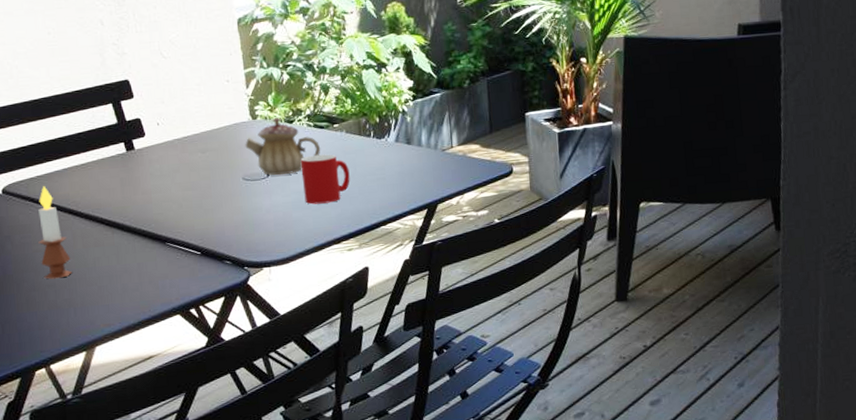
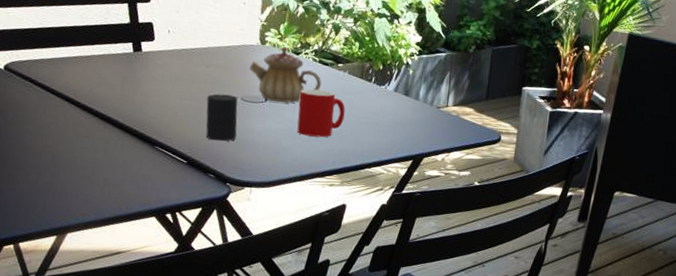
candle: present [38,186,72,279] -> none [29,70,59,161]
cup: none [208,177,245,227] -> present [206,94,238,141]

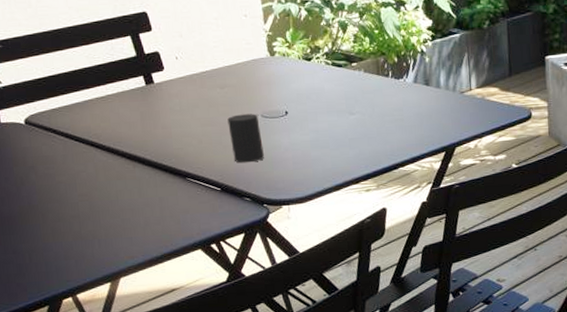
teapot: present [249,46,322,103] -> none [263,54,339,114]
cup: present [297,88,345,138] -> none [318,93,368,144]

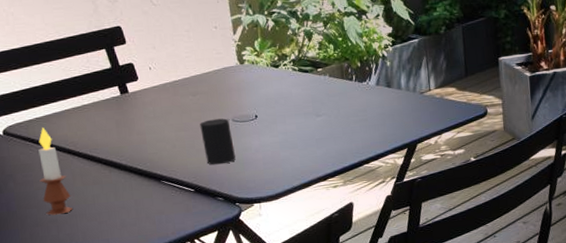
candle: none [60,118,95,211] -> present [38,127,73,215]

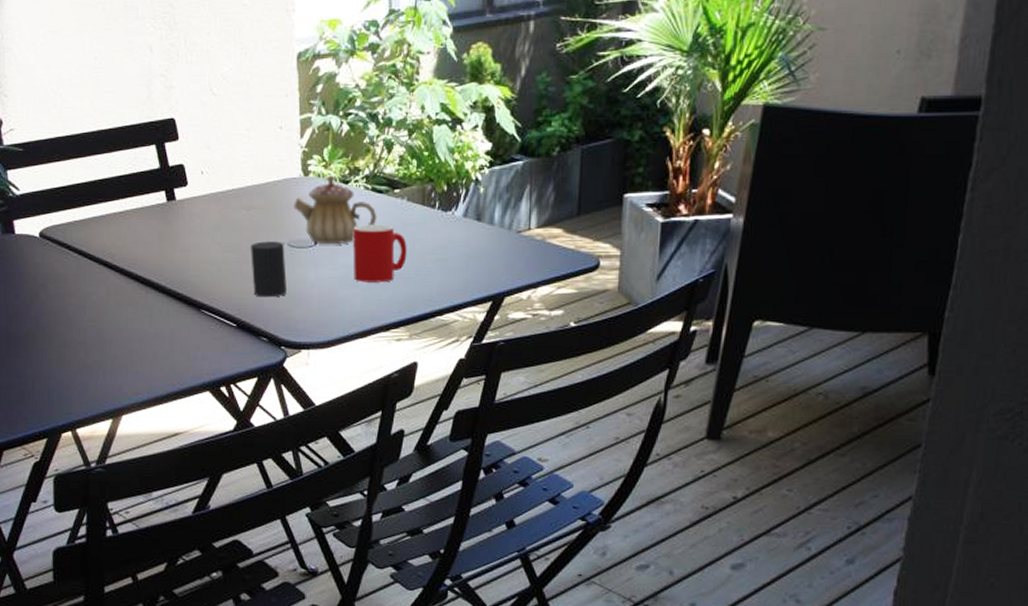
candle: present [38,127,73,215] -> none [72,233,103,337]
teapot: none [234,61,306,117] -> present [294,175,377,245]
cup: none [286,97,334,144] -> present [353,224,407,283]

